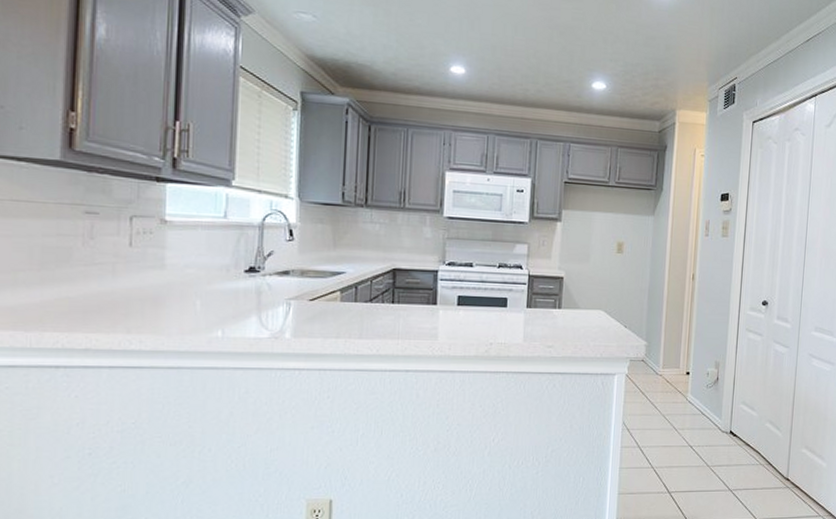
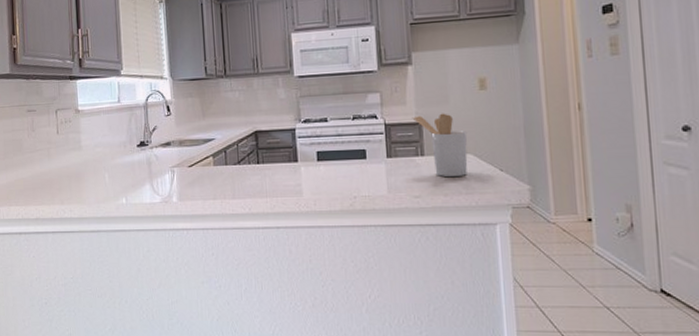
utensil holder: none [555,270,602,331] -> present [412,113,468,178]

